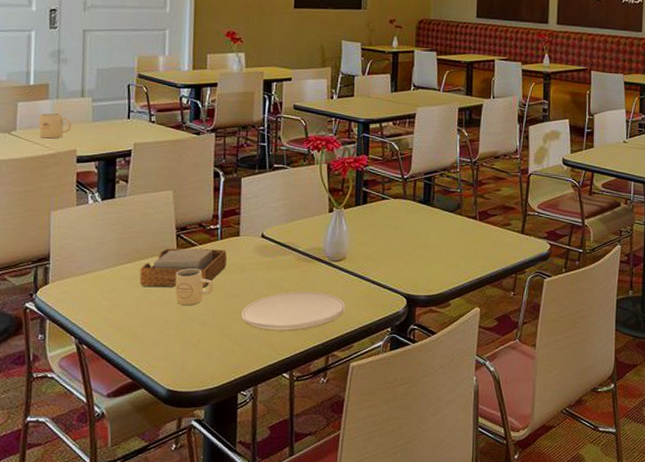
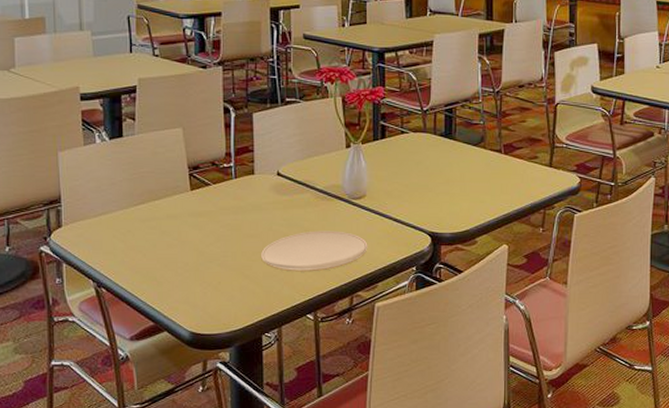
mug: present [39,113,71,139] -> none [38,49,72,76]
napkin holder: present [139,248,228,288] -> none [154,188,243,228]
mug: present [174,268,214,306] -> none [190,209,231,247]

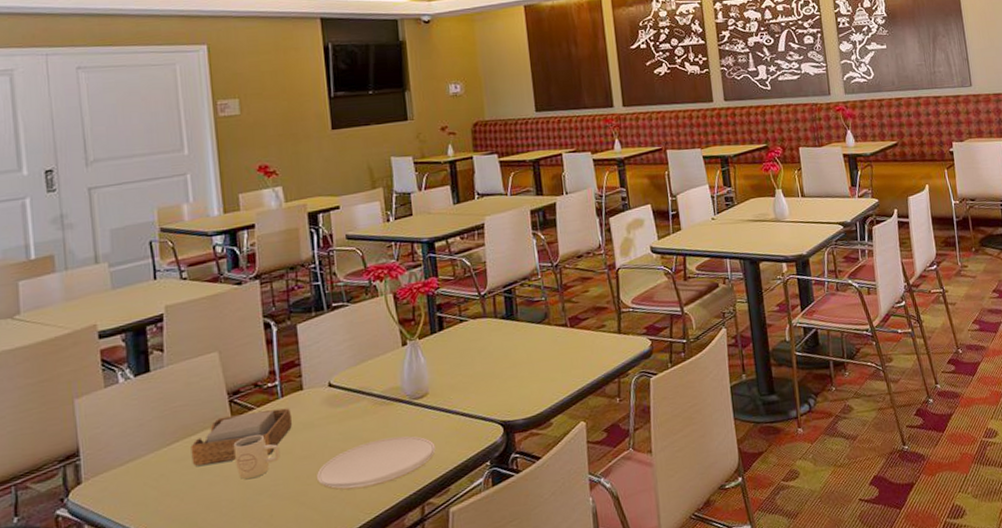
napkin holder: none [154,188,243,228] -> present [190,408,293,466]
mug: none [190,209,231,247] -> present [233,434,281,480]

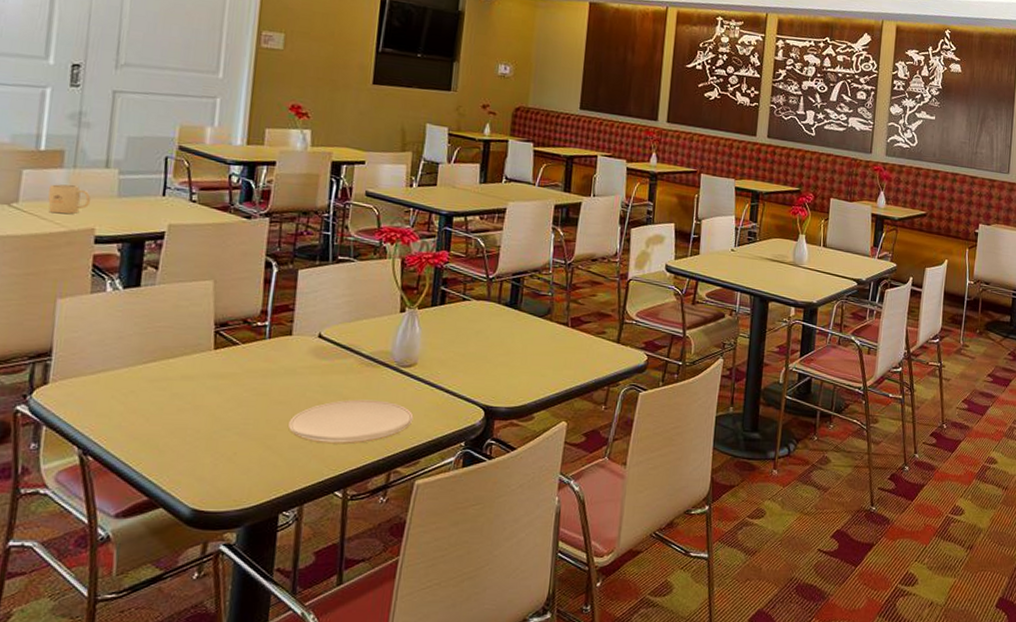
mug: none [47,286,87,318] -> present [48,184,91,214]
napkin holder: present [190,408,293,466] -> none [165,346,276,393]
mug: present [233,434,281,480] -> none [208,370,257,413]

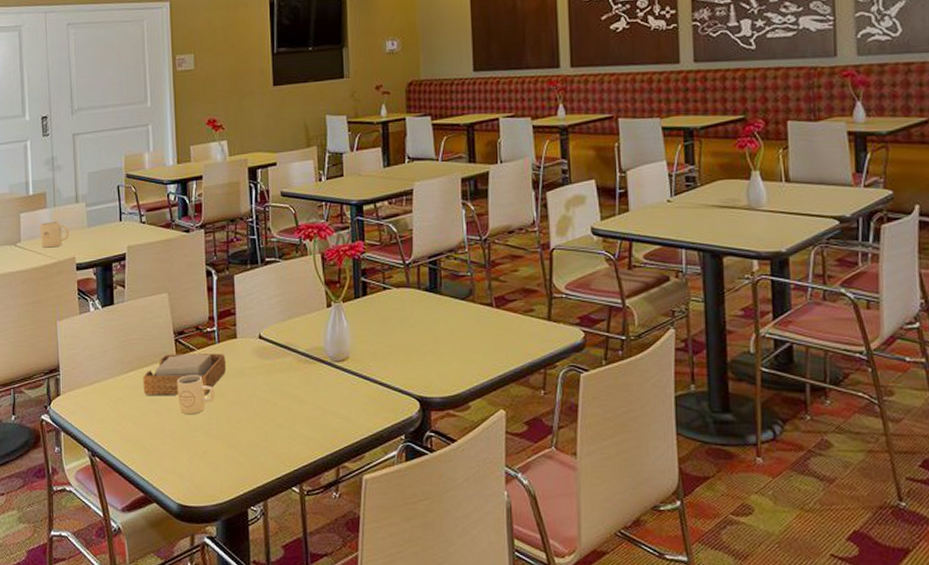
napkin holder: none [165,346,276,393] -> present [143,353,227,395]
mug: none [208,370,257,413] -> present [177,375,215,415]
plate: present [289,399,414,445] -> none [245,396,353,441]

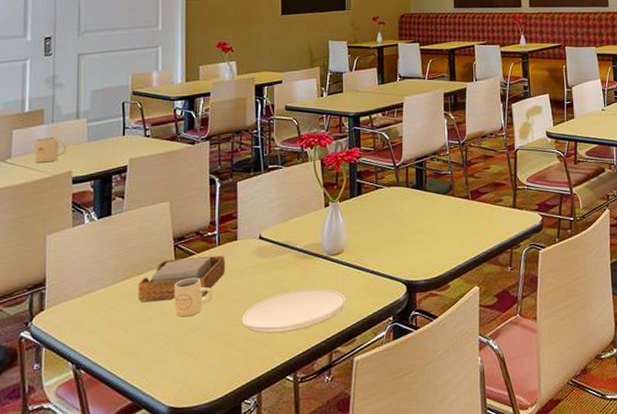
plate: none [245,396,353,441] -> present [242,288,346,334]

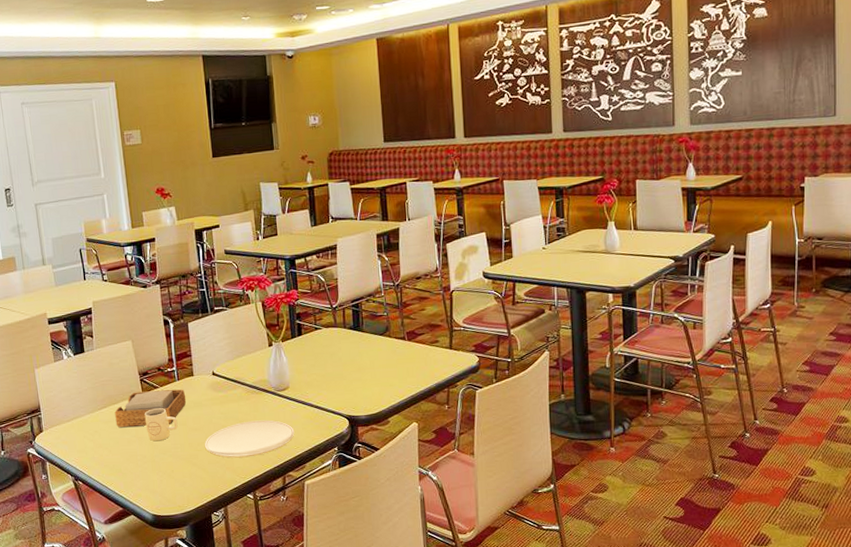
mug: present [34,137,66,163] -> none [12,282,39,306]

